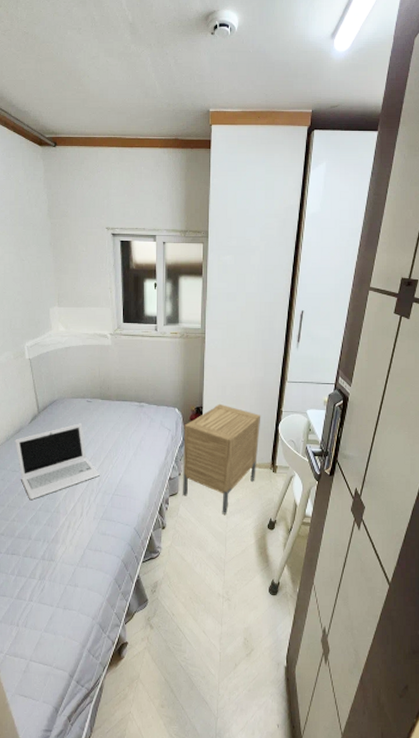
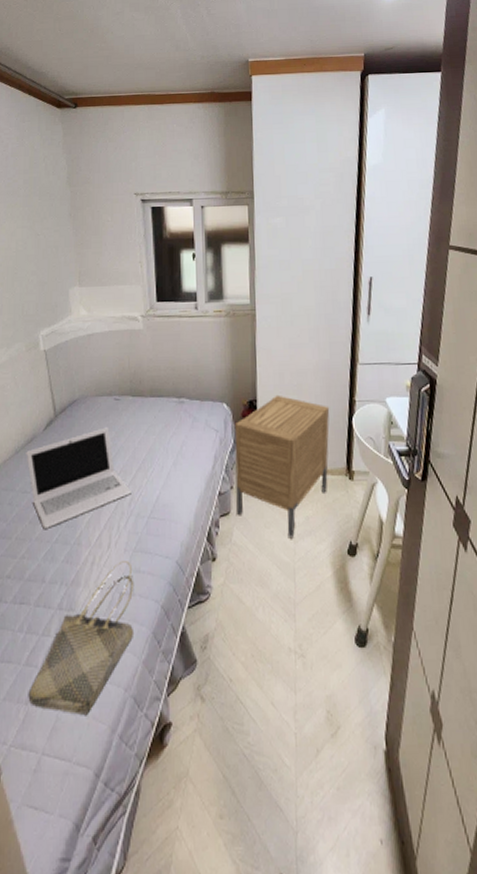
tote bag: none [20,526,101,634] -> present [29,561,135,715]

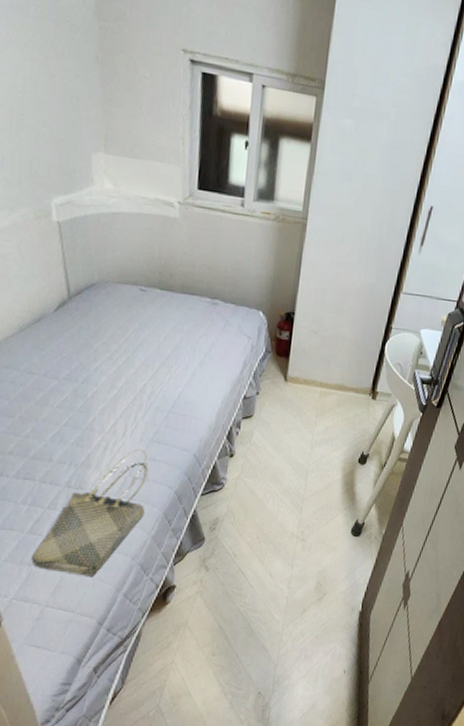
laptop: present [26,427,131,529] -> none [32,317,152,411]
nightstand: present [234,394,330,539] -> none [260,310,366,444]

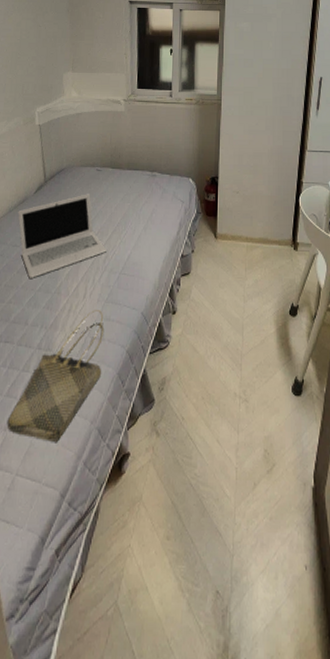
laptop: none [32,317,152,411] -> present [18,194,106,278]

